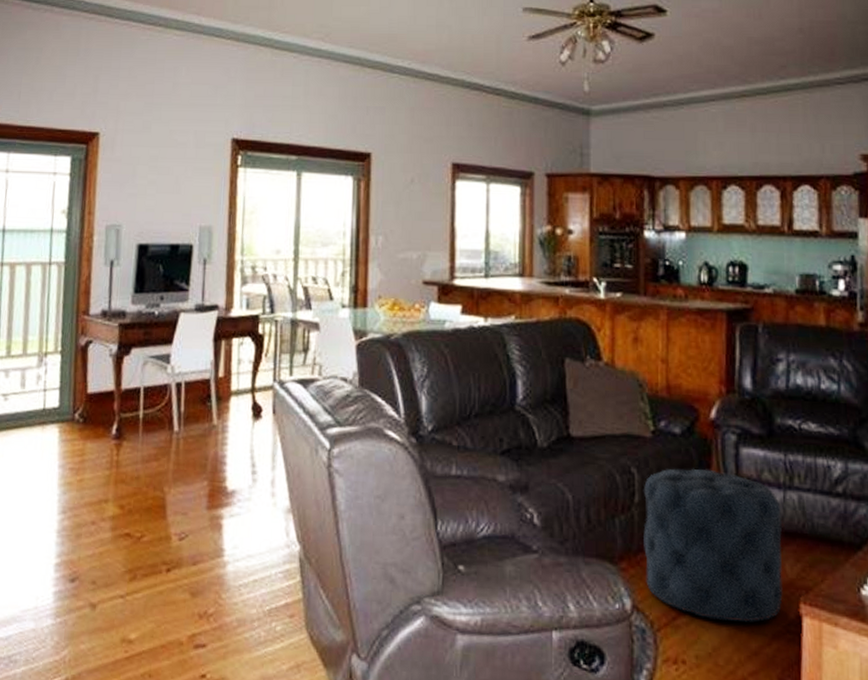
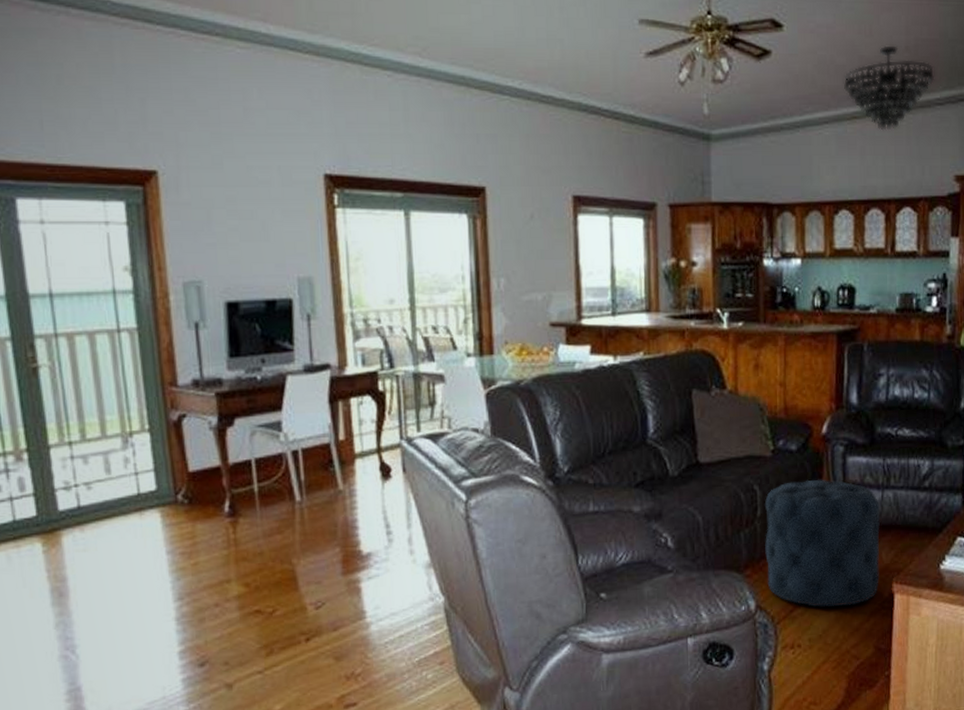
chandelier: none [730,26,834,109] -> present [843,44,935,131]

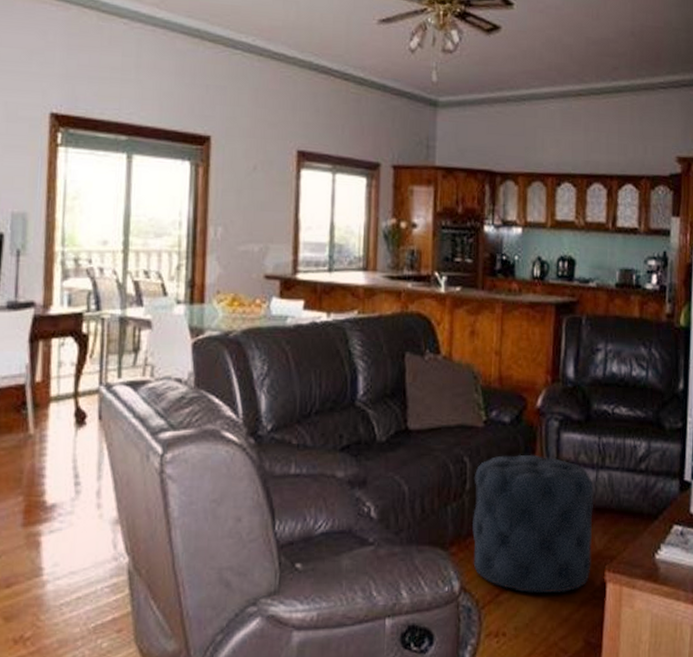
chandelier: present [843,44,935,131] -> none [569,28,659,110]

